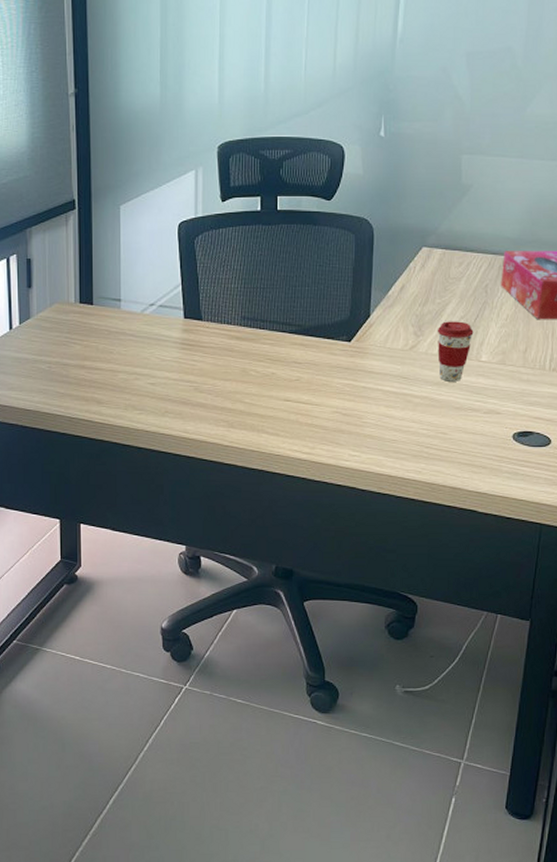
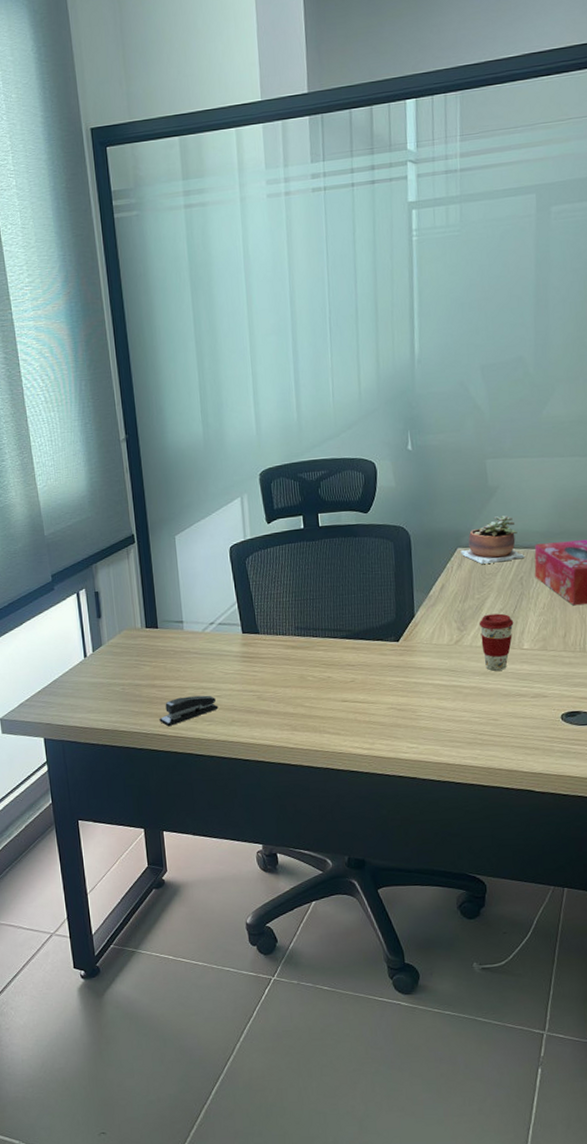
stapler: none [86,381,151,412] -> present [159,695,219,727]
succulent plant: none [425,217,493,267] -> present [460,515,526,564]

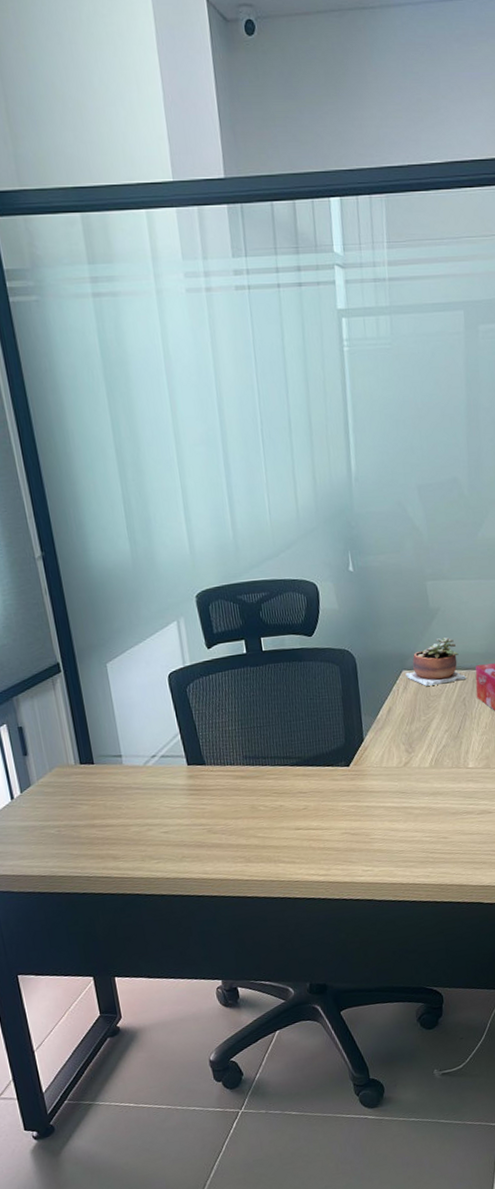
stapler: present [159,695,219,727] -> none [102,831,167,868]
coffee cup: present [479,613,514,671] -> none [426,734,459,791]

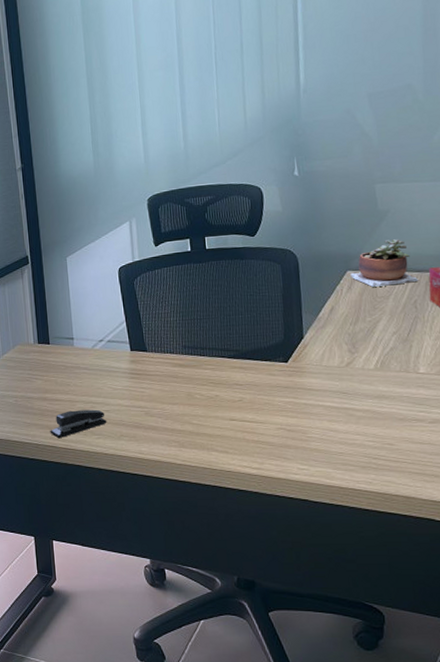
stapler: none [102,831,167,868] -> present [50,409,107,439]

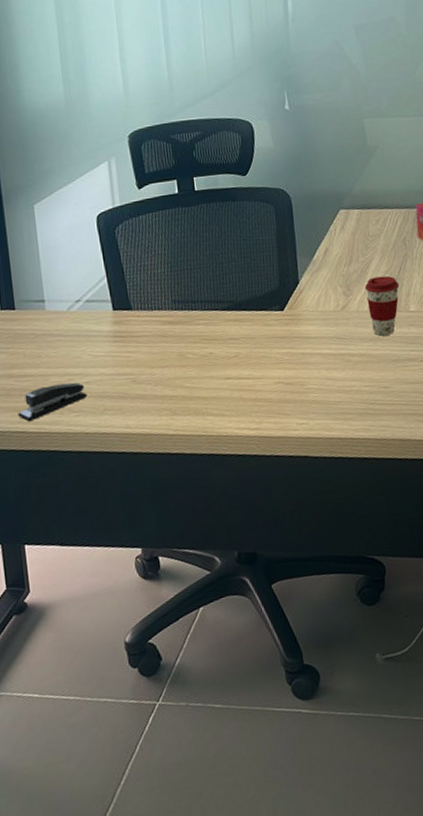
succulent plant: present [350,239,419,287] -> none [343,175,407,226]
coffee cup: none [371,336,409,394] -> present [364,276,400,336]

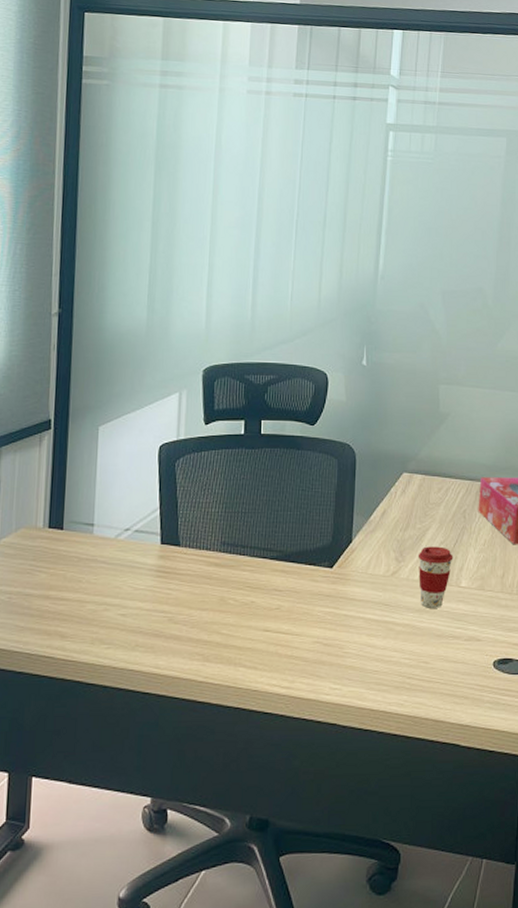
stapler: present [18,382,88,422] -> none [48,612,121,648]

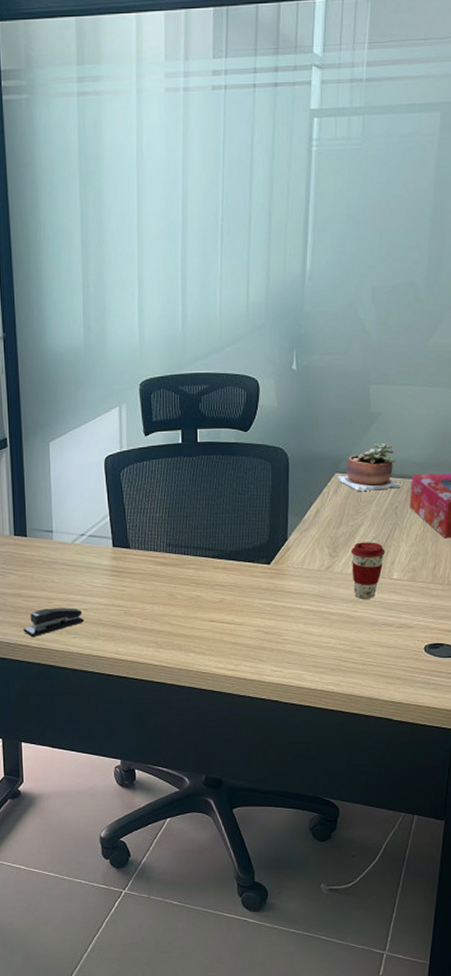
stapler: none [48,612,121,648] -> present [23,607,84,638]
succulent plant: none [406,444,470,492] -> present [338,443,402,491]

